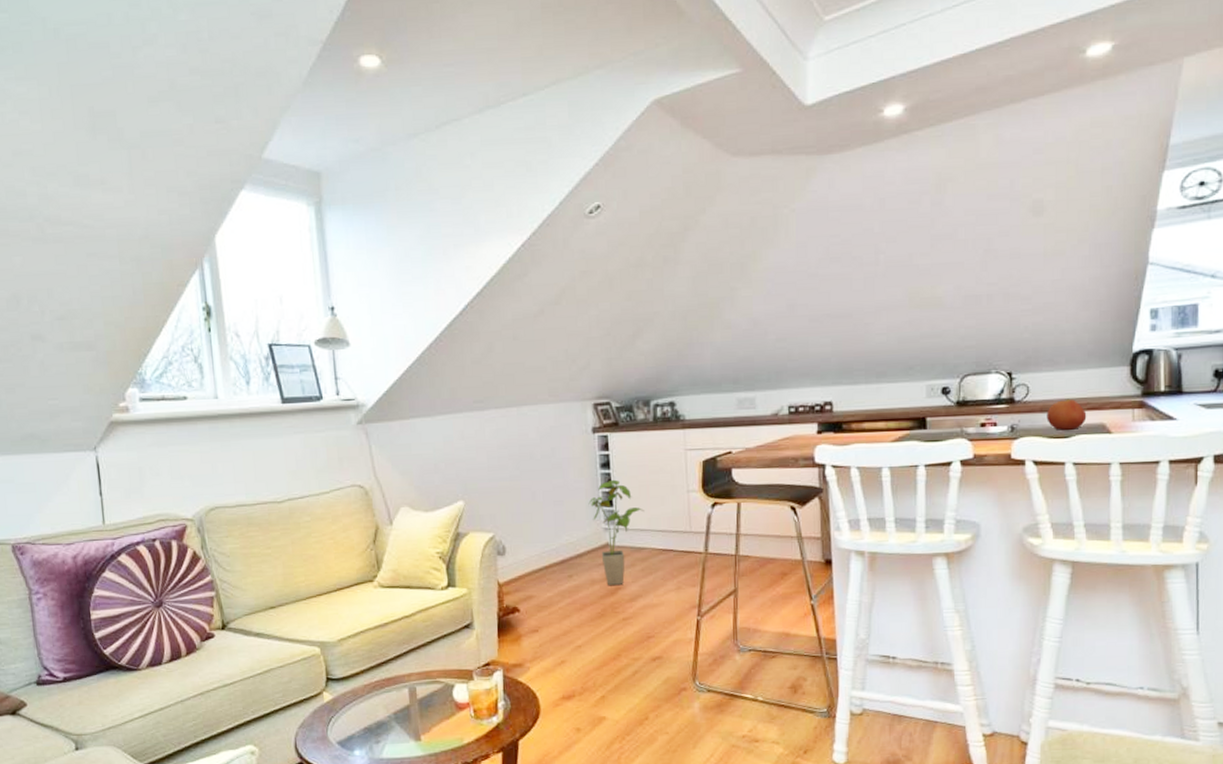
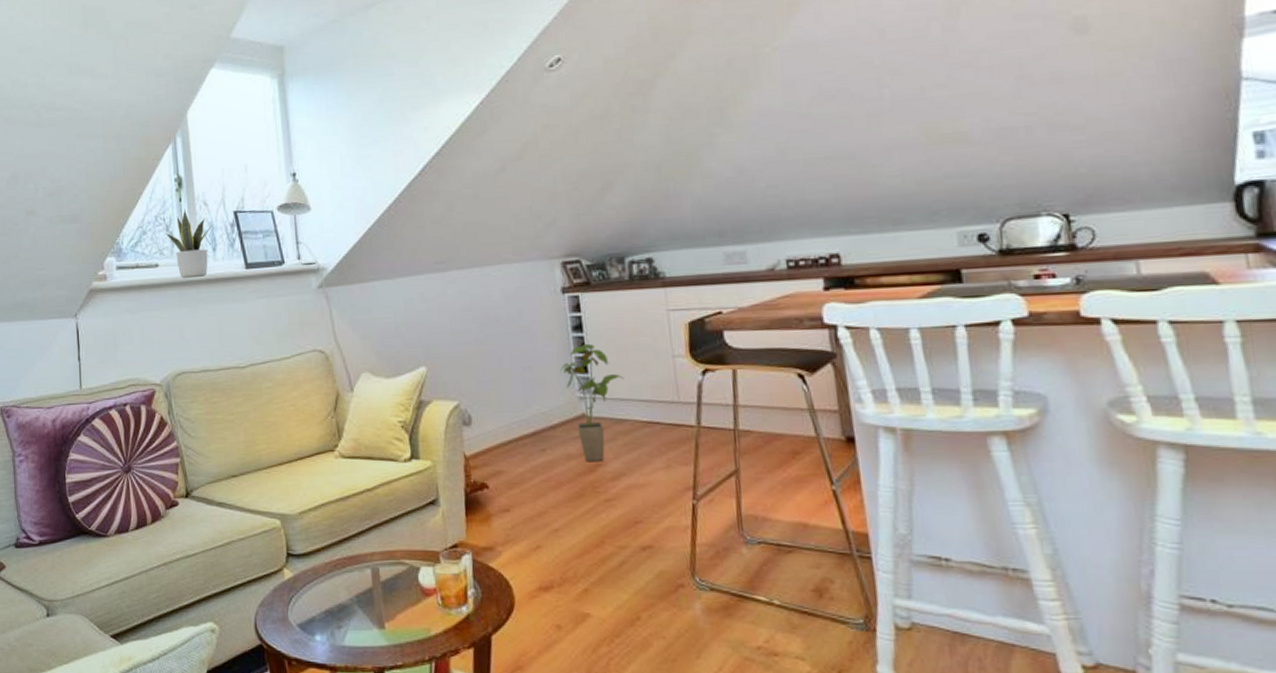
potted plant: none [194,339,246,413] -> present [165,209,213,279]
fruit: present [1046,398,1087,431] -> none [1123,243,1181,283]

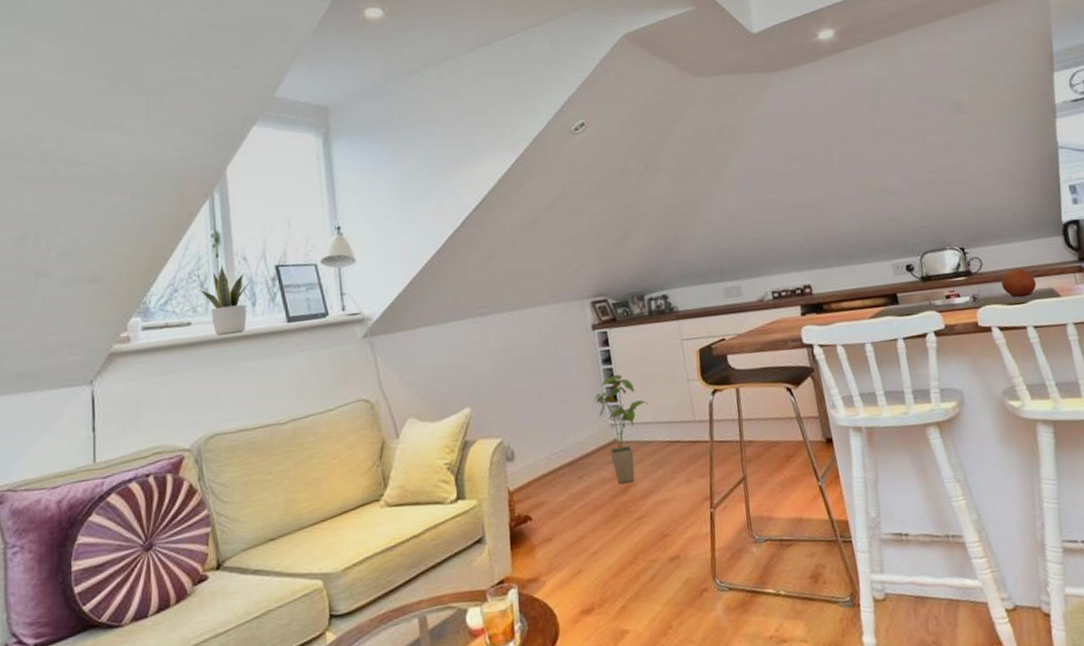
fruit: none [1123,243,1181,283] -> present [1001,267,1037,298]

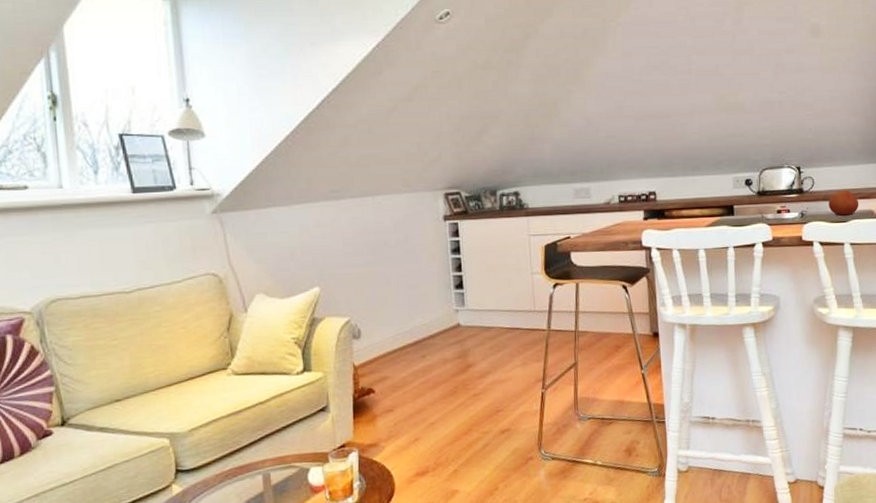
potted plant: present [200,264,253,336] -> none [36,129,95,202]
house plant: present [593,374,649,484] -> none [440,263,493,364]

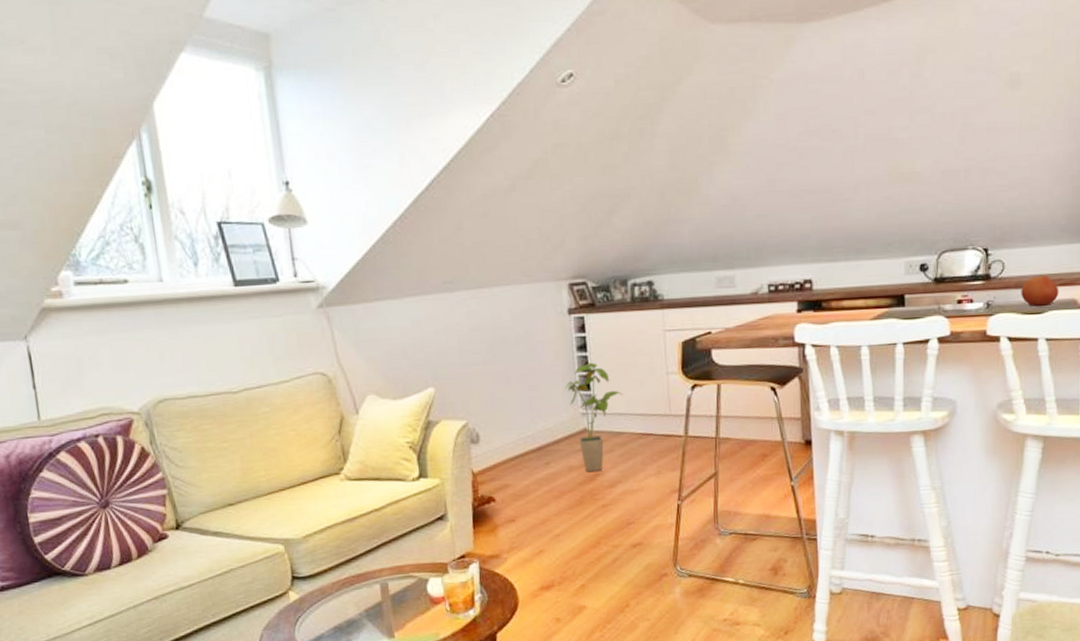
house plant: none [440,263,493,364] -> present [565,362,623,473]

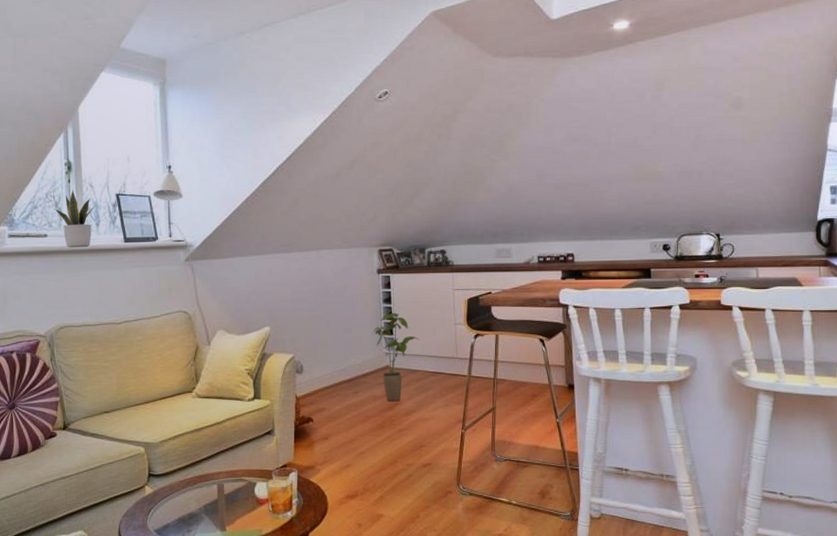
potted plant: none [134,217,193,297] -> present [54,189,98,248]
fruit: present [1021,274,1059,307] -> none [749,256,782,283]

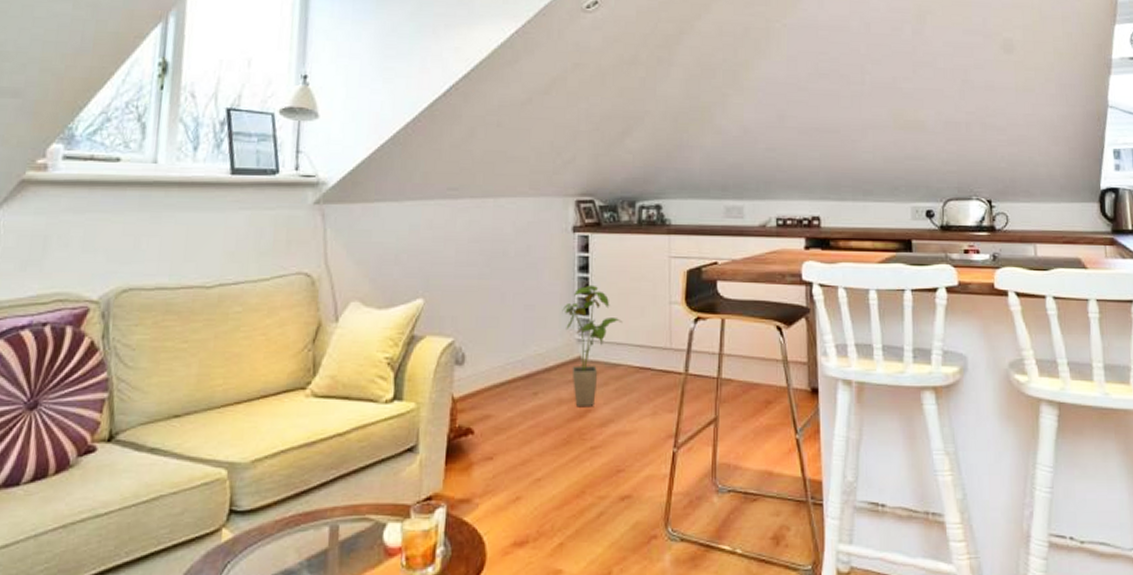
potted plant: present [54,189,98,248] -> none [136,98,199,179]

